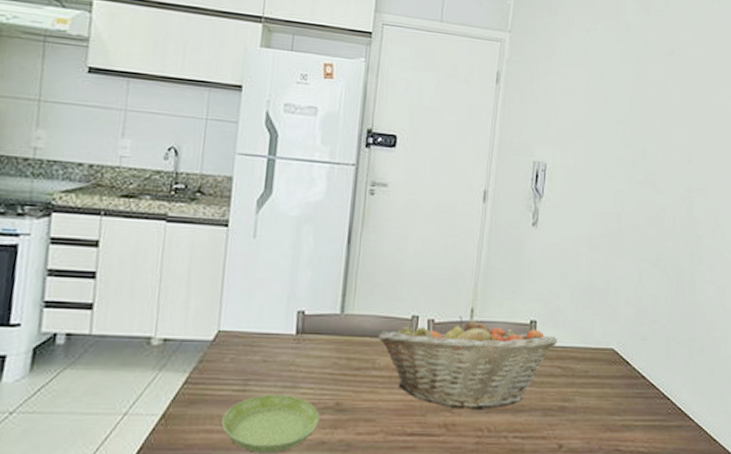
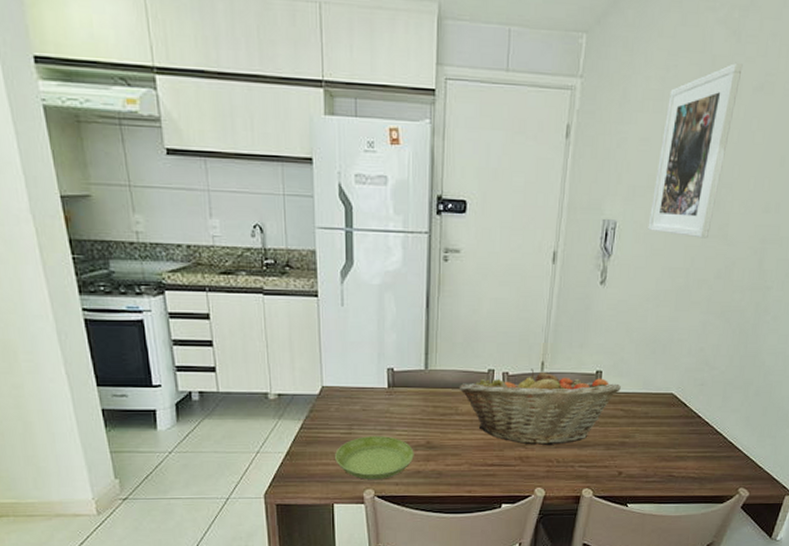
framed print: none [577,30,654,185] -> present [648,62,743,238]

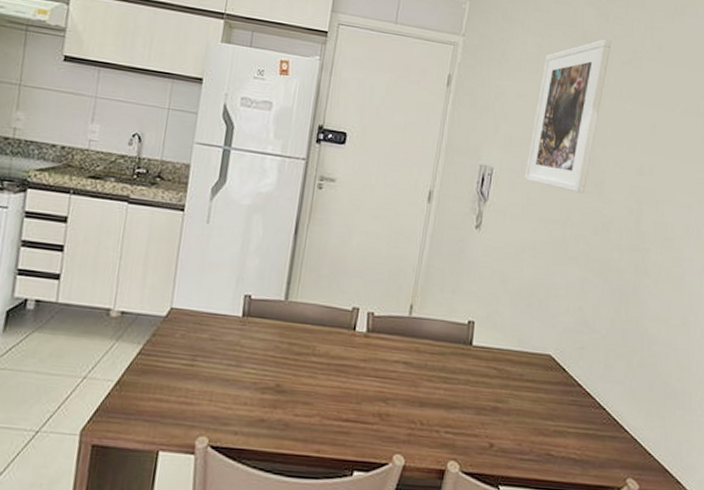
saucer: present [335,436,414,480] -> none [170,370,261,426]
fruit basket: present [458,369,621,446] -> none [318,311,494,404]

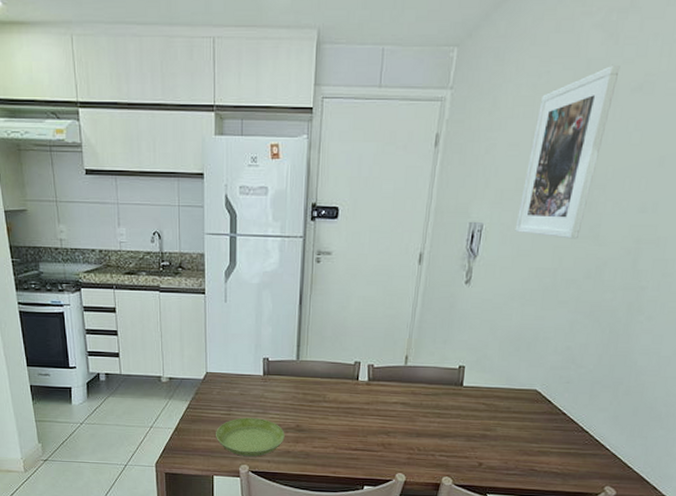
saucer: none [170,370,261,426] -> present [216,417,285,457]

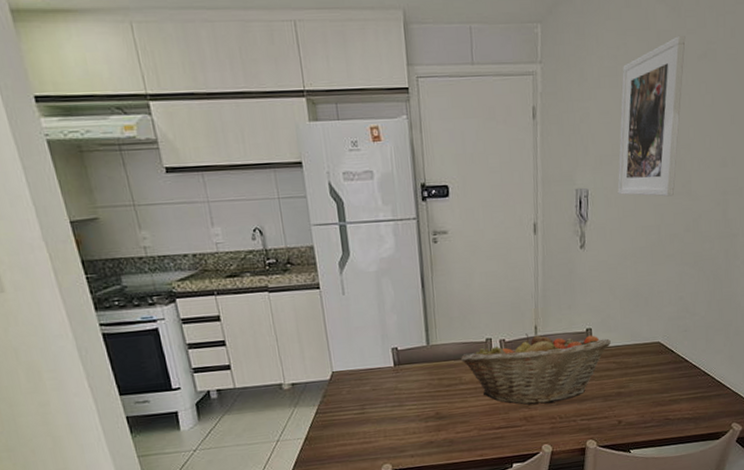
saucer: present [216,417,285,457] -> none [351,411,426,456]
fruit basket: none [327,362,484,435] -> present [460,333,611,405]

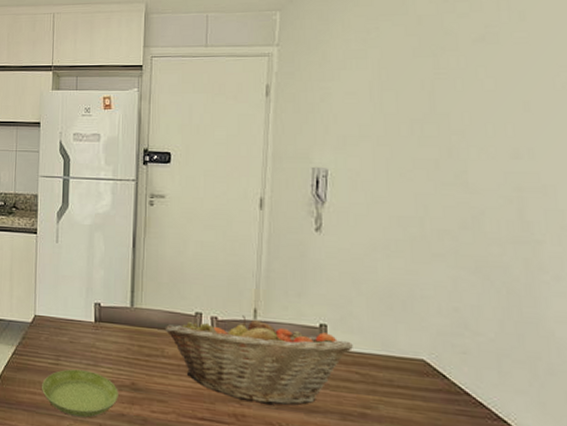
saucer: none [351,411,426,456] -> present [42,369,119,418]
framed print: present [617,35,686,197] -> none [365,19,455,186]

